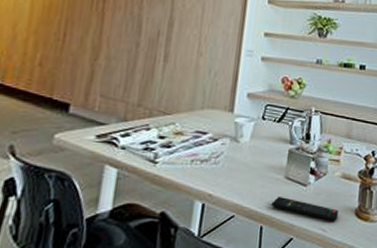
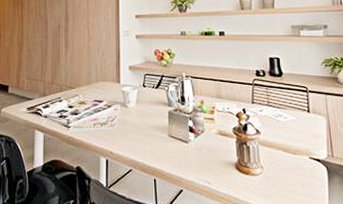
remote control: present [271,196,338,221] -> none [160,152,220,175]

